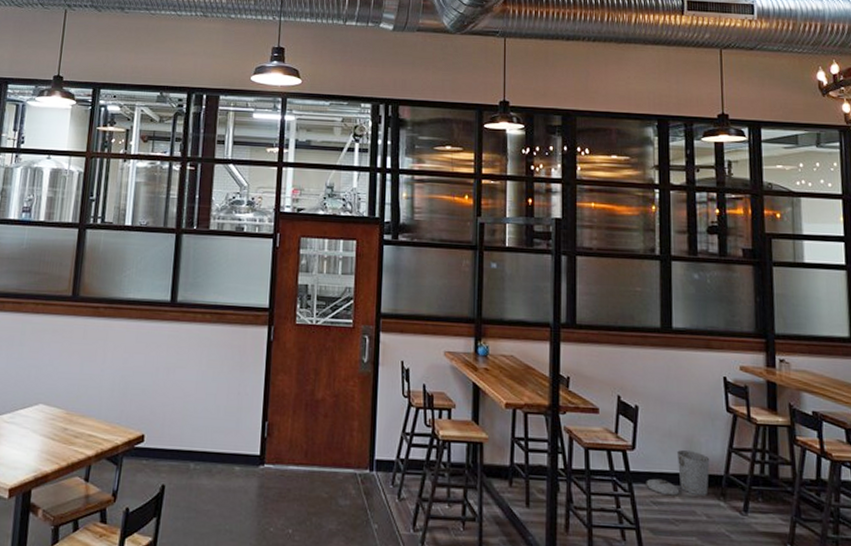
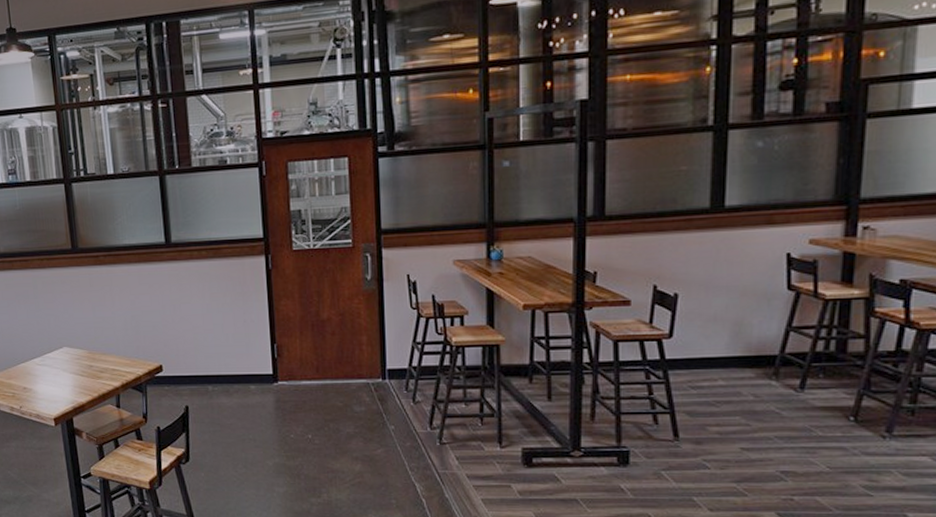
trash can: present [646,450,710,496] -> none [683,334,763,379]

